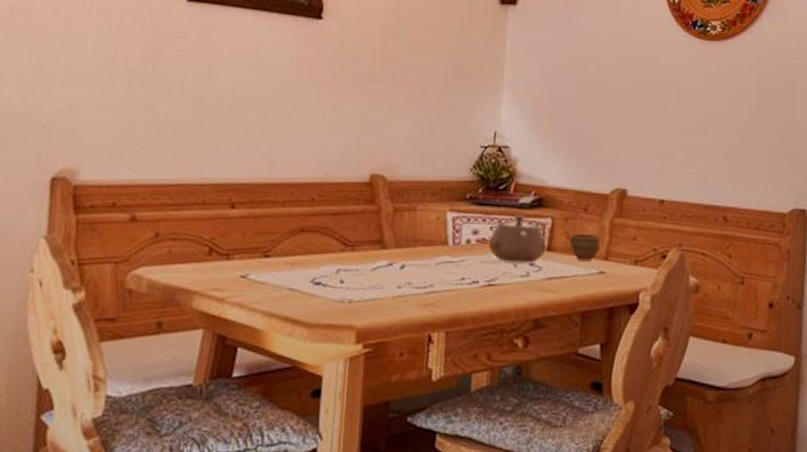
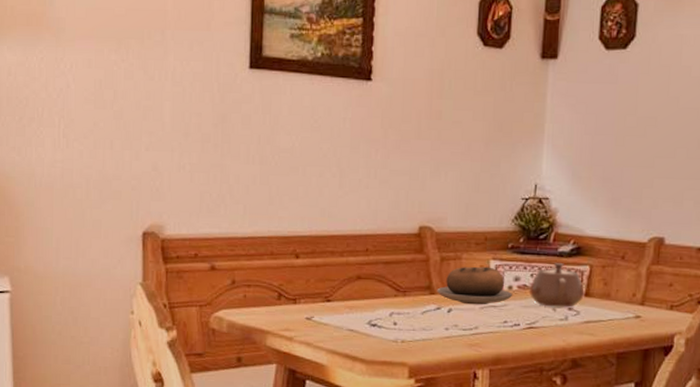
bread: none [389,218,470,261] -> present [437,266,512,305]
cup: present [569,234,601,261] -> none [606,280,637,306]

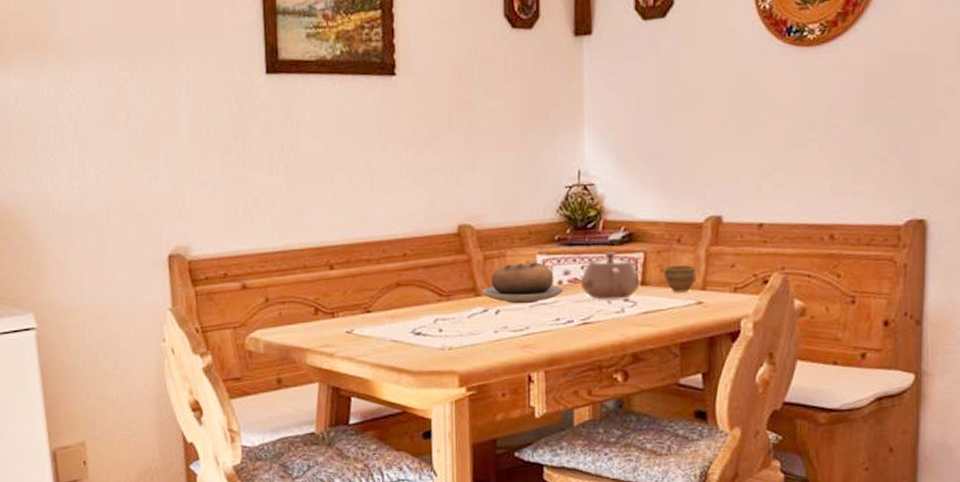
cup: none [606,280,637,306] -> present [663,265,696,293]

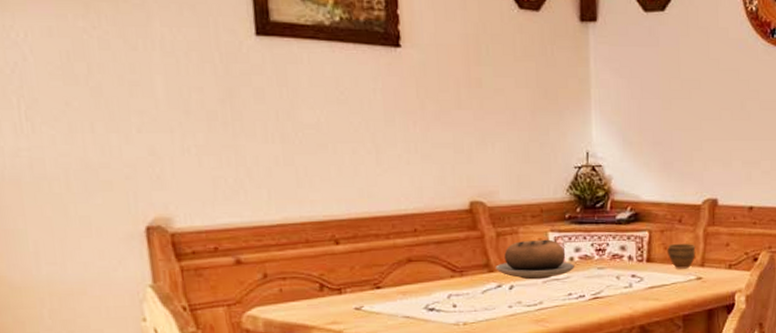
teapot: present [581,252,640,300] -> none [592,231,646,275]

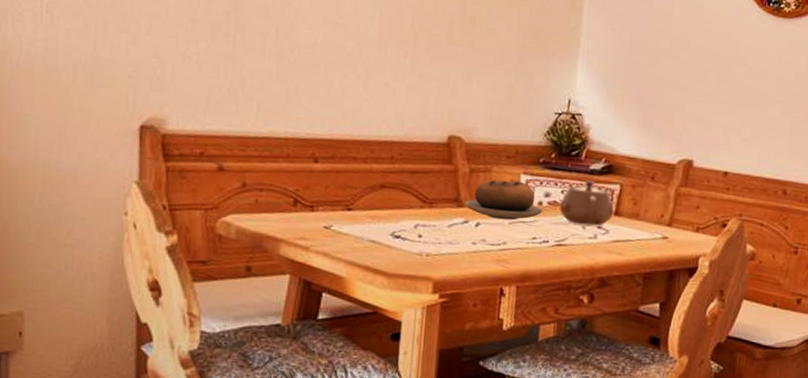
teapot: none [592,231,646,275] -> present [560,180,614,226]
cup: present [667,244,696,269] -> none [635,200,666,227]

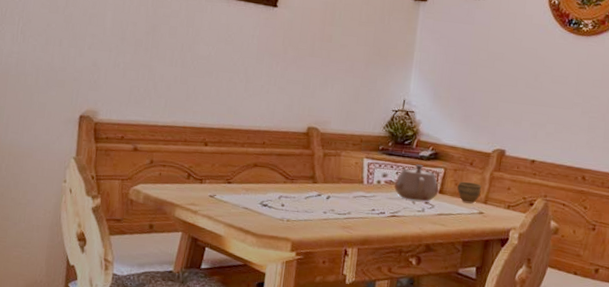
bread: present [465,180,542,220] -> none [319,162,380,195]
cup: none [635,200,666,227] -> present [457,182,482,204]

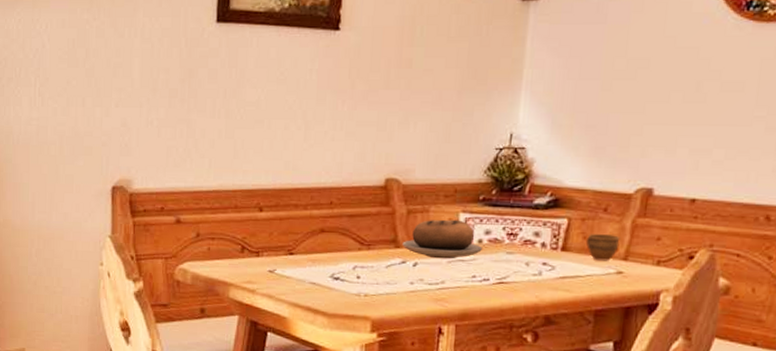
bread: none [319,162,380,195] -> present [402,219,482,259]
teapot: present [394,164,439,202] -> none [501,216,561,262]

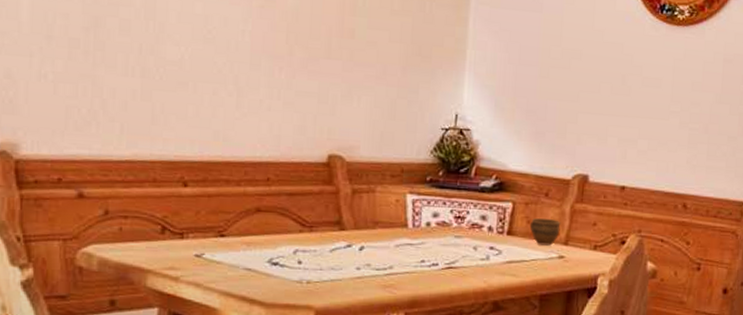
bread: present [402,219,482,259] -> none [347,200,430,243]

